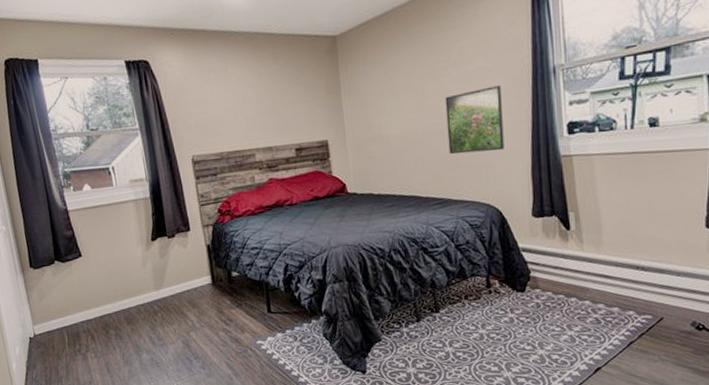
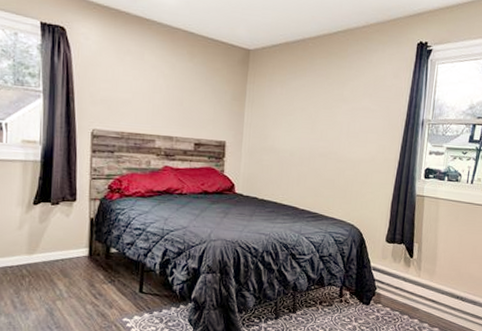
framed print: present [445,85,505,155] -> none [328,125,380,181]

